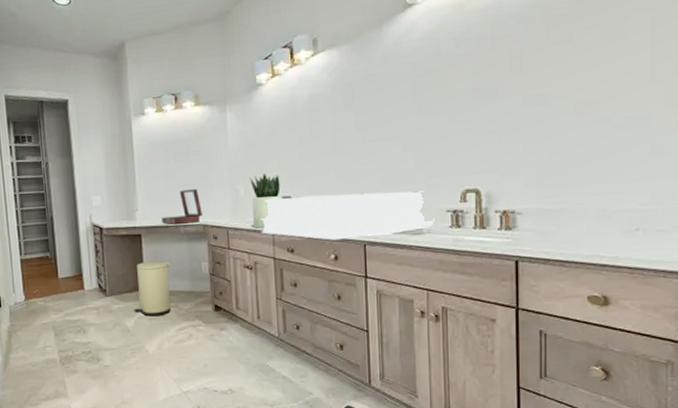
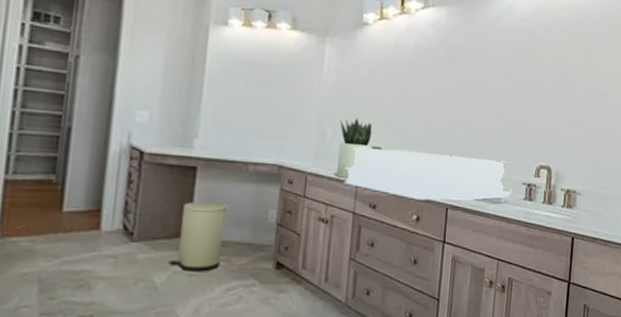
jewelry box: present [161,188,202,225] -> none [227,121,280,162]

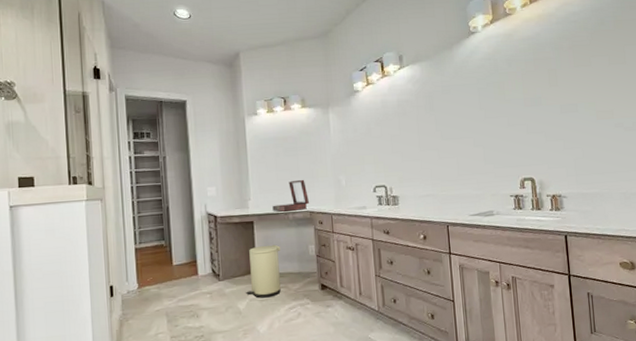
jewelry box: none [227,121,280,162] -> present [272,179,309,212]
planter: present [332,117,373,180] -> none [350,165,378,215]
towel: present [343,147,512,201] -> none [360,179,502,223]

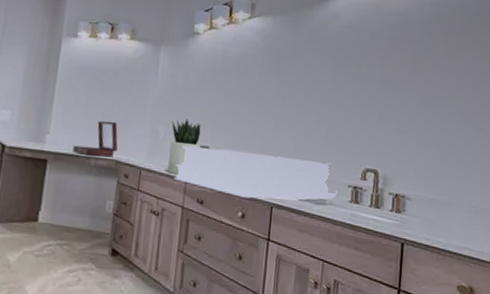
pedal bin: present [246,244,281,298] -> none [21,190,73,254]
planter: none [350,165,378,215] -> present [164,118,202,176]
towel: none [360,179,502,223] -> present [174,146,337,200]

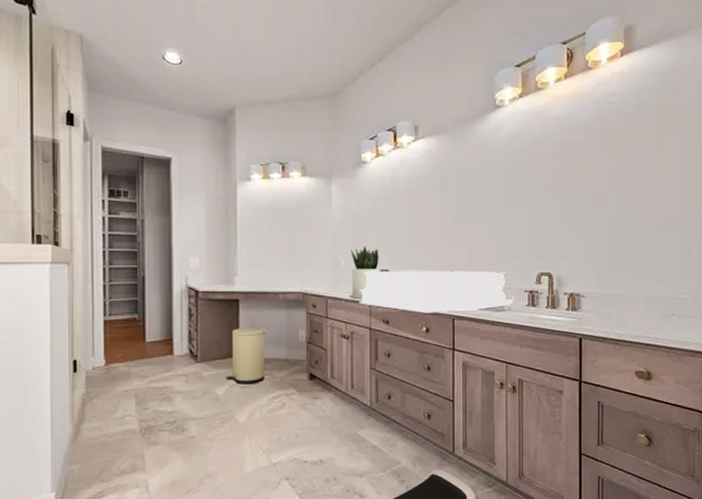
pedal bin: none [21,190,73,254] -> present [226,326,267,385]
jewelry box: present [73,120,118,158] -> none [261,256,302,291]

